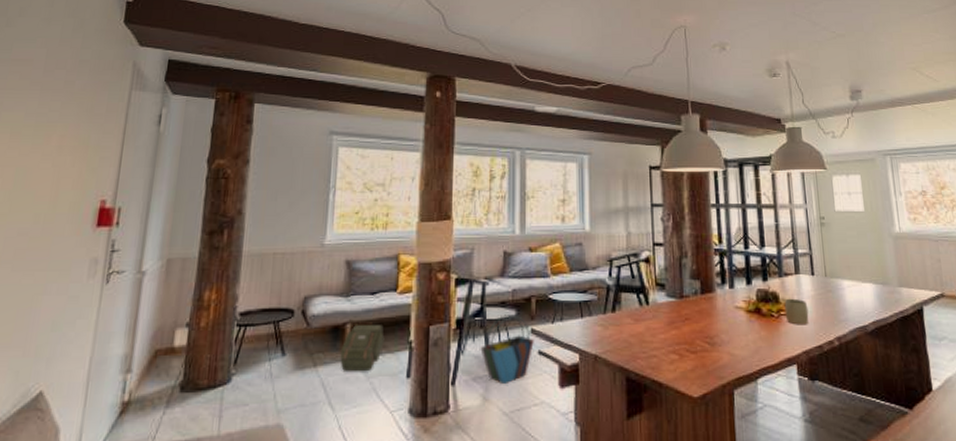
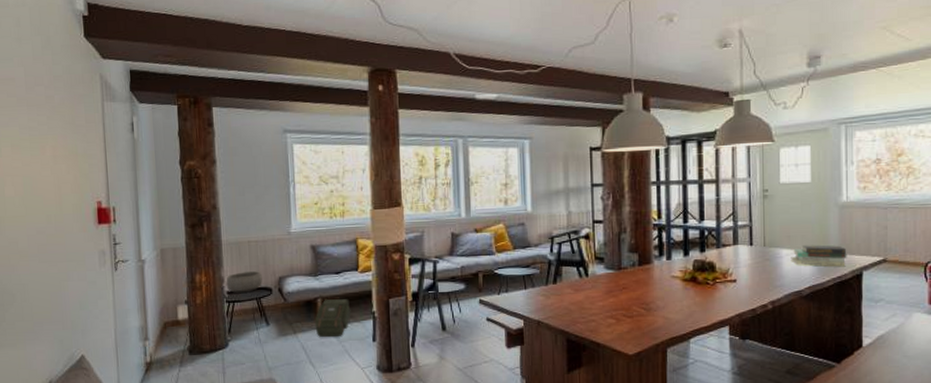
decorative bowl: none [239,289,285,315] -> present [226,271,262,293]
tote bag: present [480,314,534,384] -> none [435,288,483,345]
mug: present [784,298,809,325] -> none [720,267,744,291]
books: none [852,276,906,301] -> present [791,245,847,267]

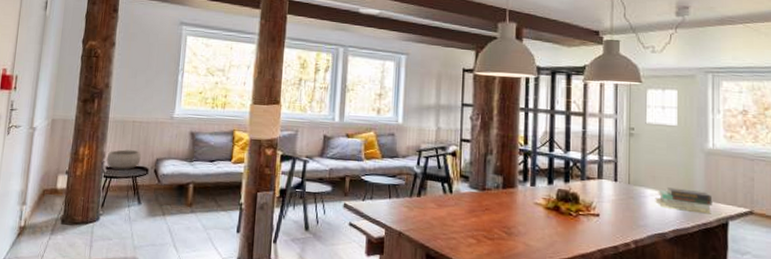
backpack: present [315,299,351,337] -> none [183,186,220,224]

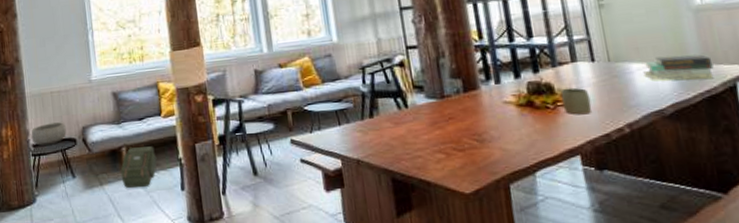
backpack: none [183,186,220,224] -> present [120,146,157,188]
mug: none [583,200,608,226] -> present [560,88,592,115]

